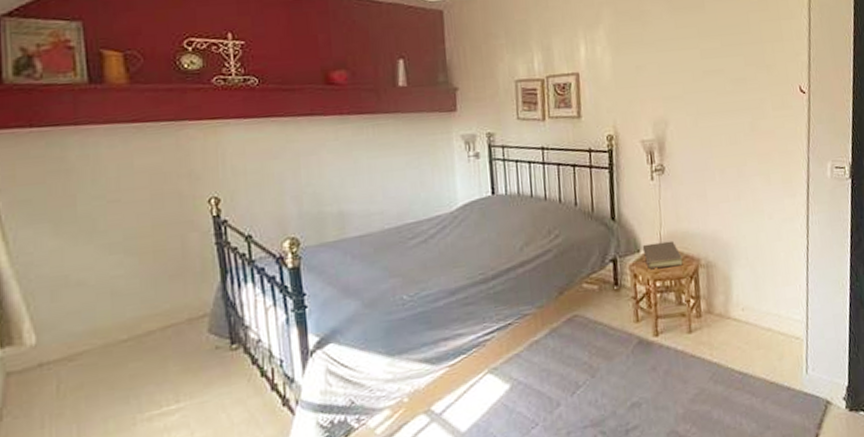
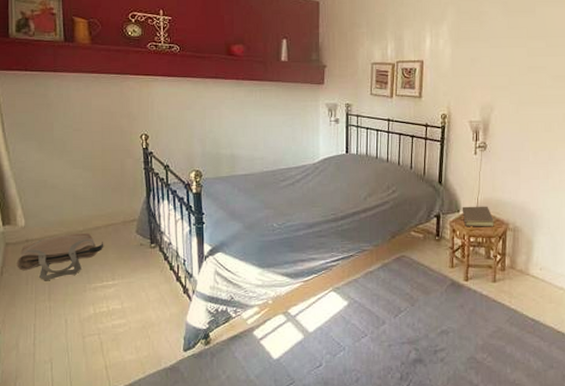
tote bag: none [25,341,161,420] -> present [17,232,104,281]

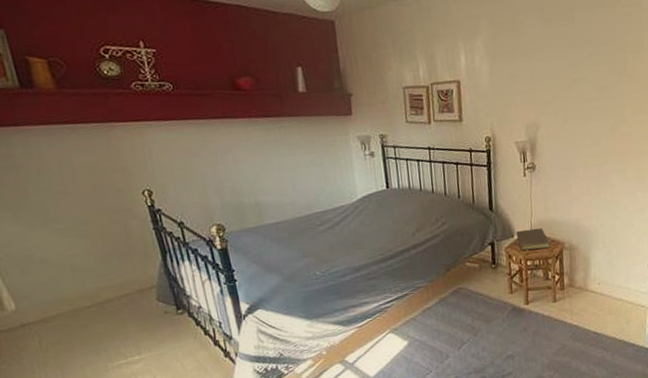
tote bag: present [17,232,104,281] -> none [14,307,121,367]

